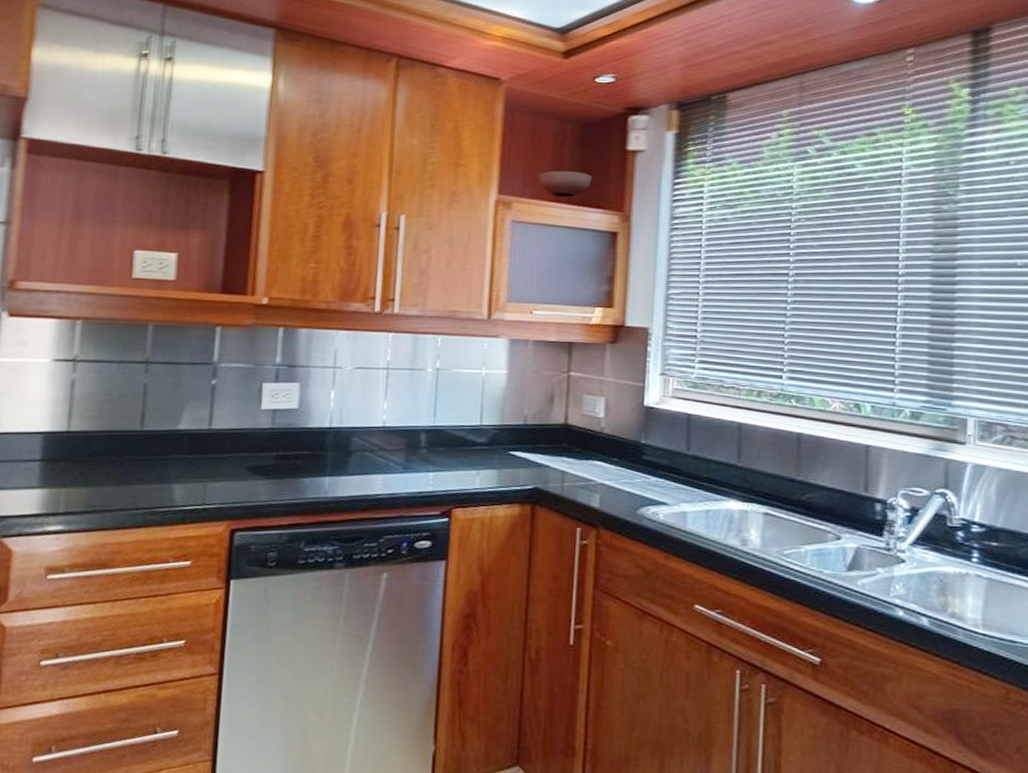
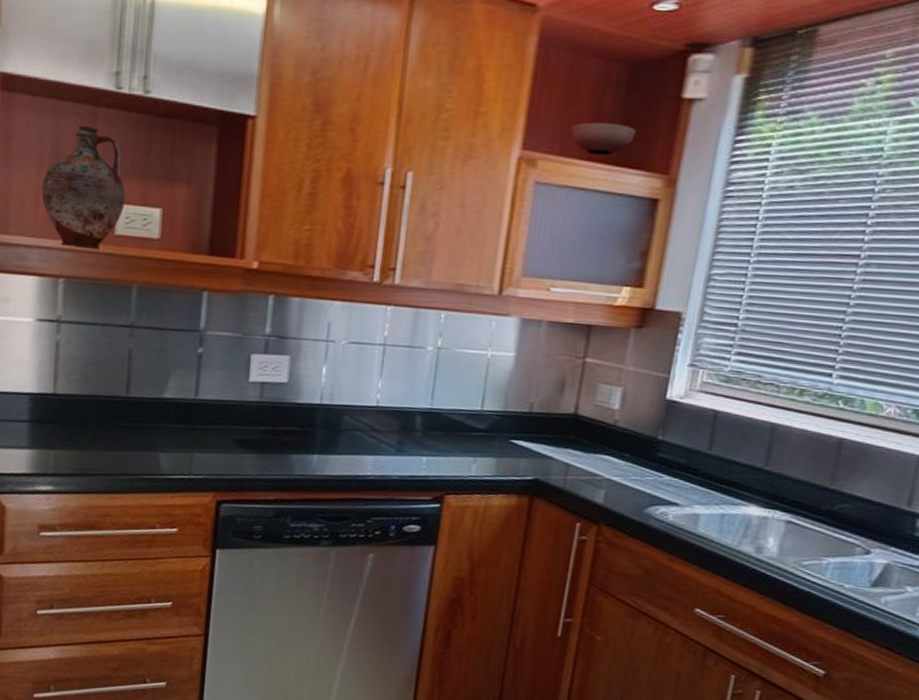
ceramic jug: none [62,183,144,293] -> present [41,126,126,250]

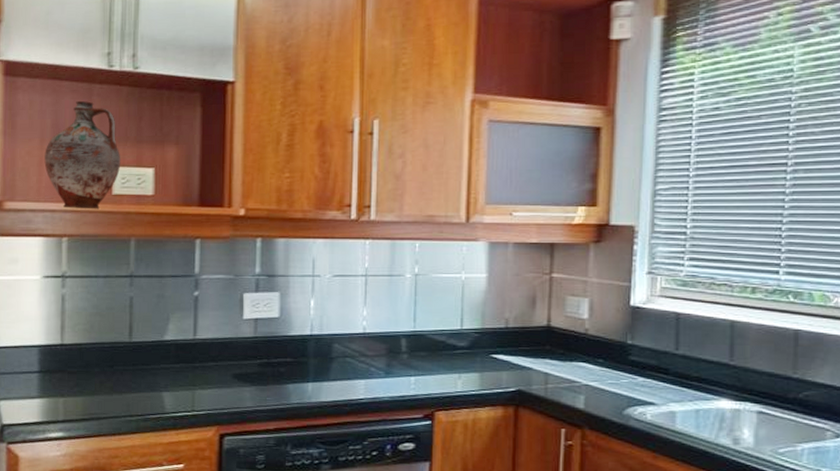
bowl: present [570,122,637,156] -> none [515,64,574,94]

